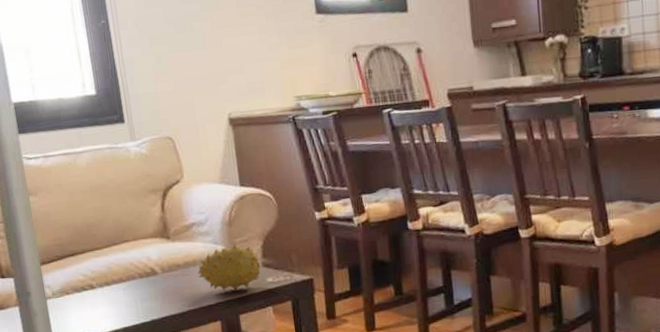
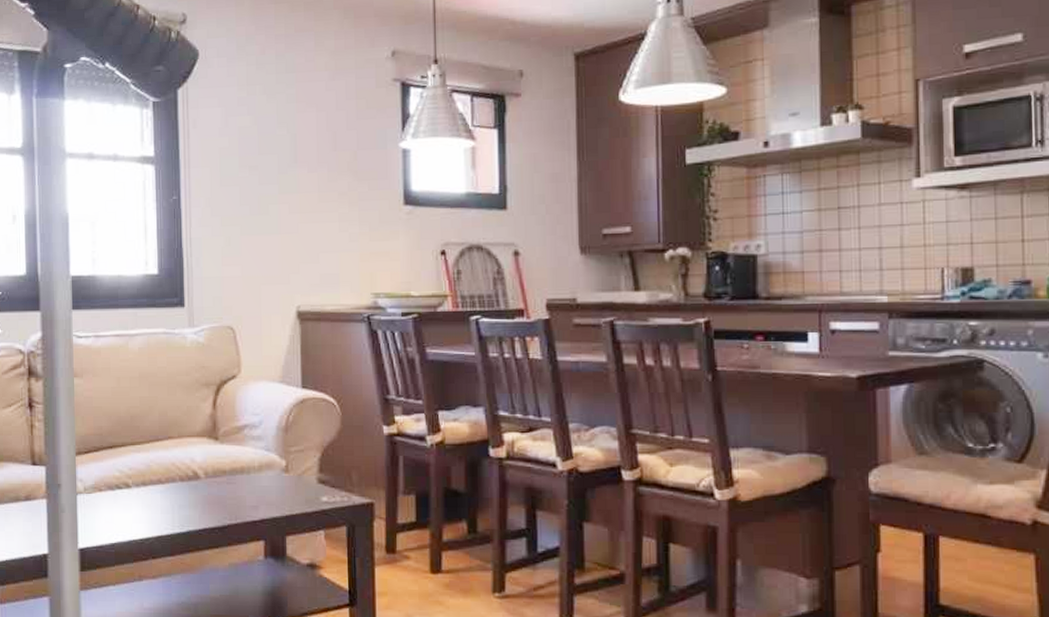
fruit: present [198,244,261,292] -> none [245,453,316,508]

